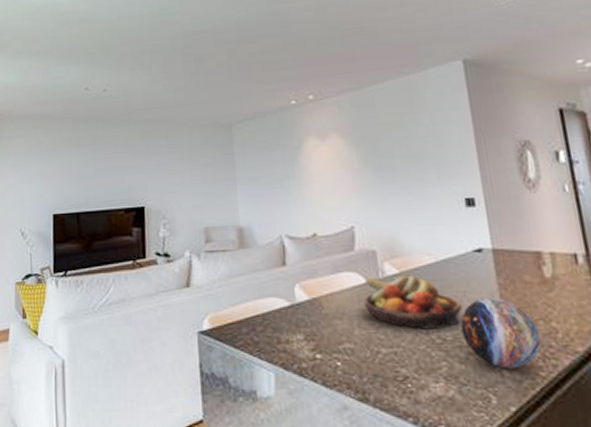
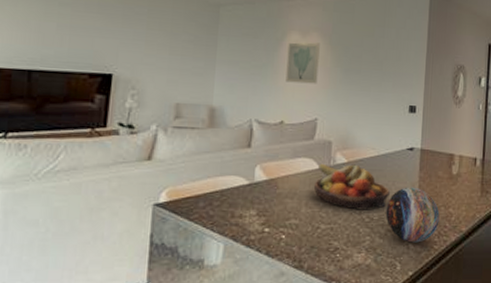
wall art: none [307,144,347,192] -> present [285,42,320,84]

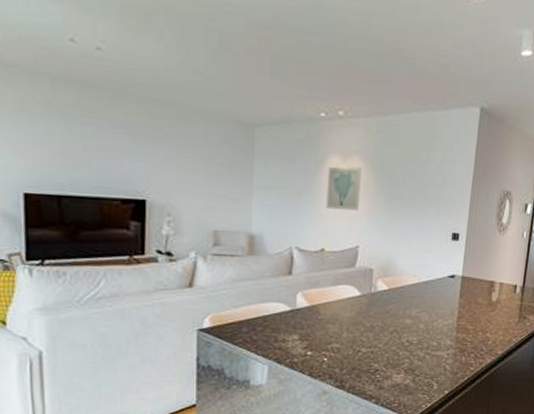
fruit bowl: present [314,163,390,210] -> none [355,290,429,335]
decorative orb: present [385,187,440,243] -> none [424,313,477,365]

